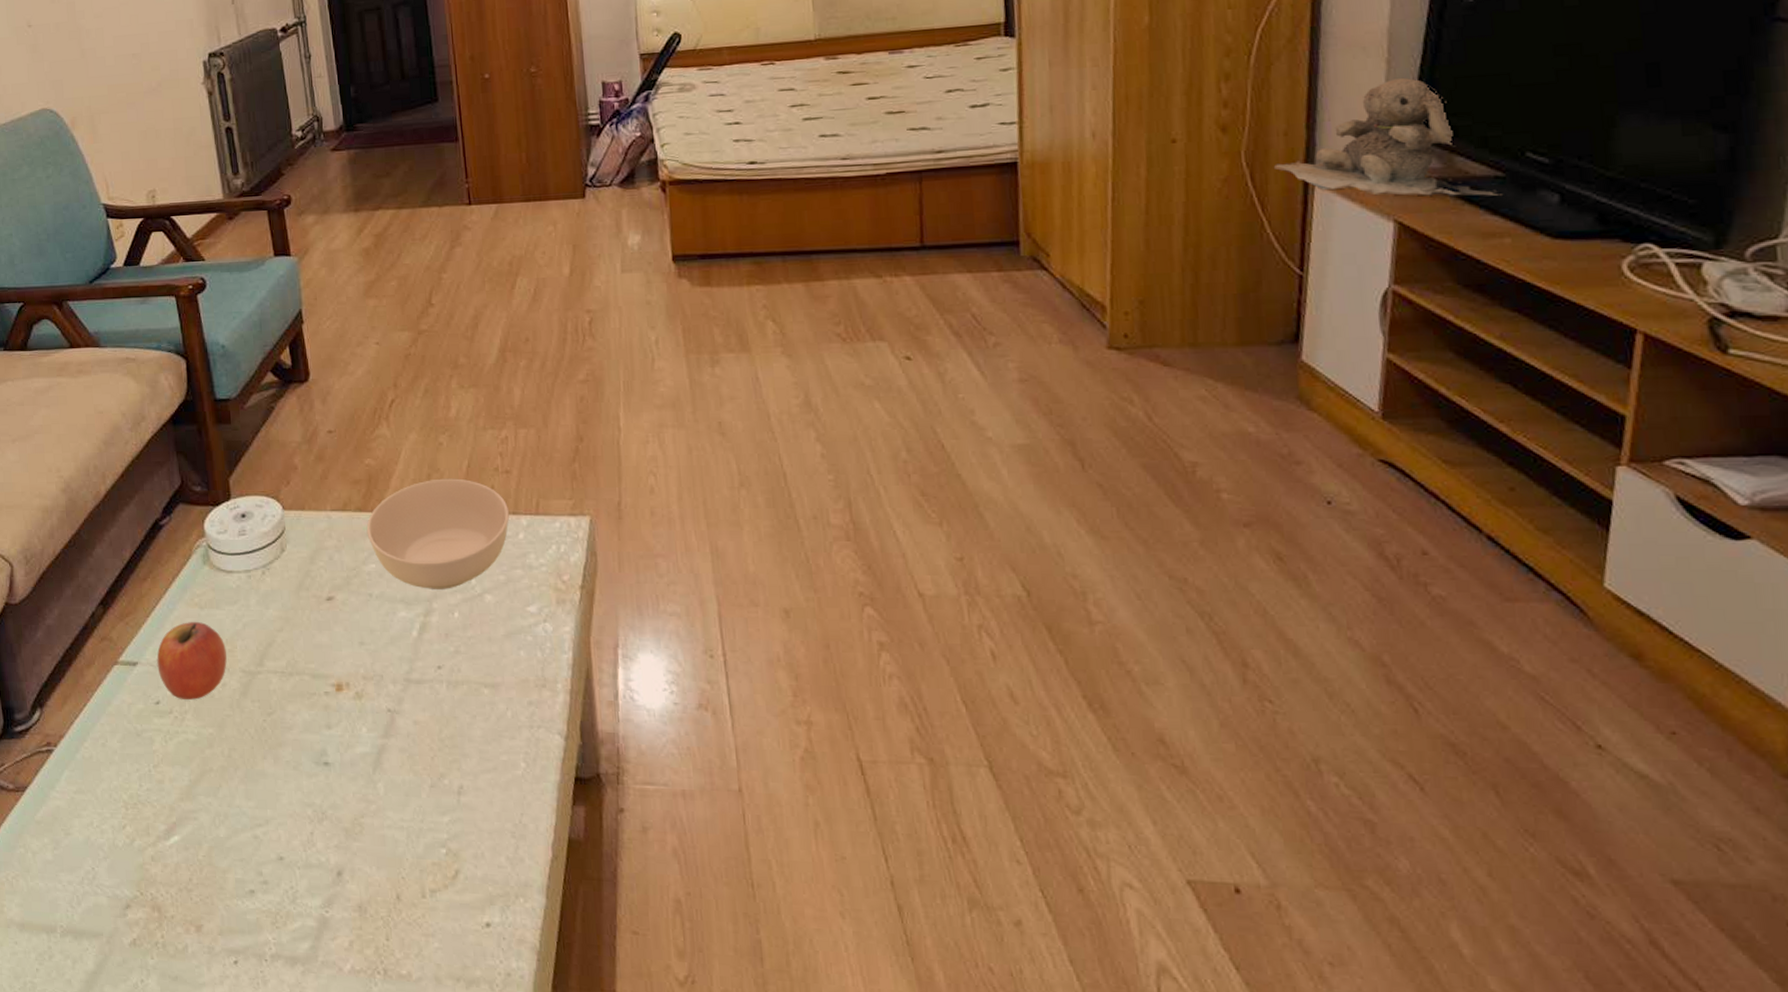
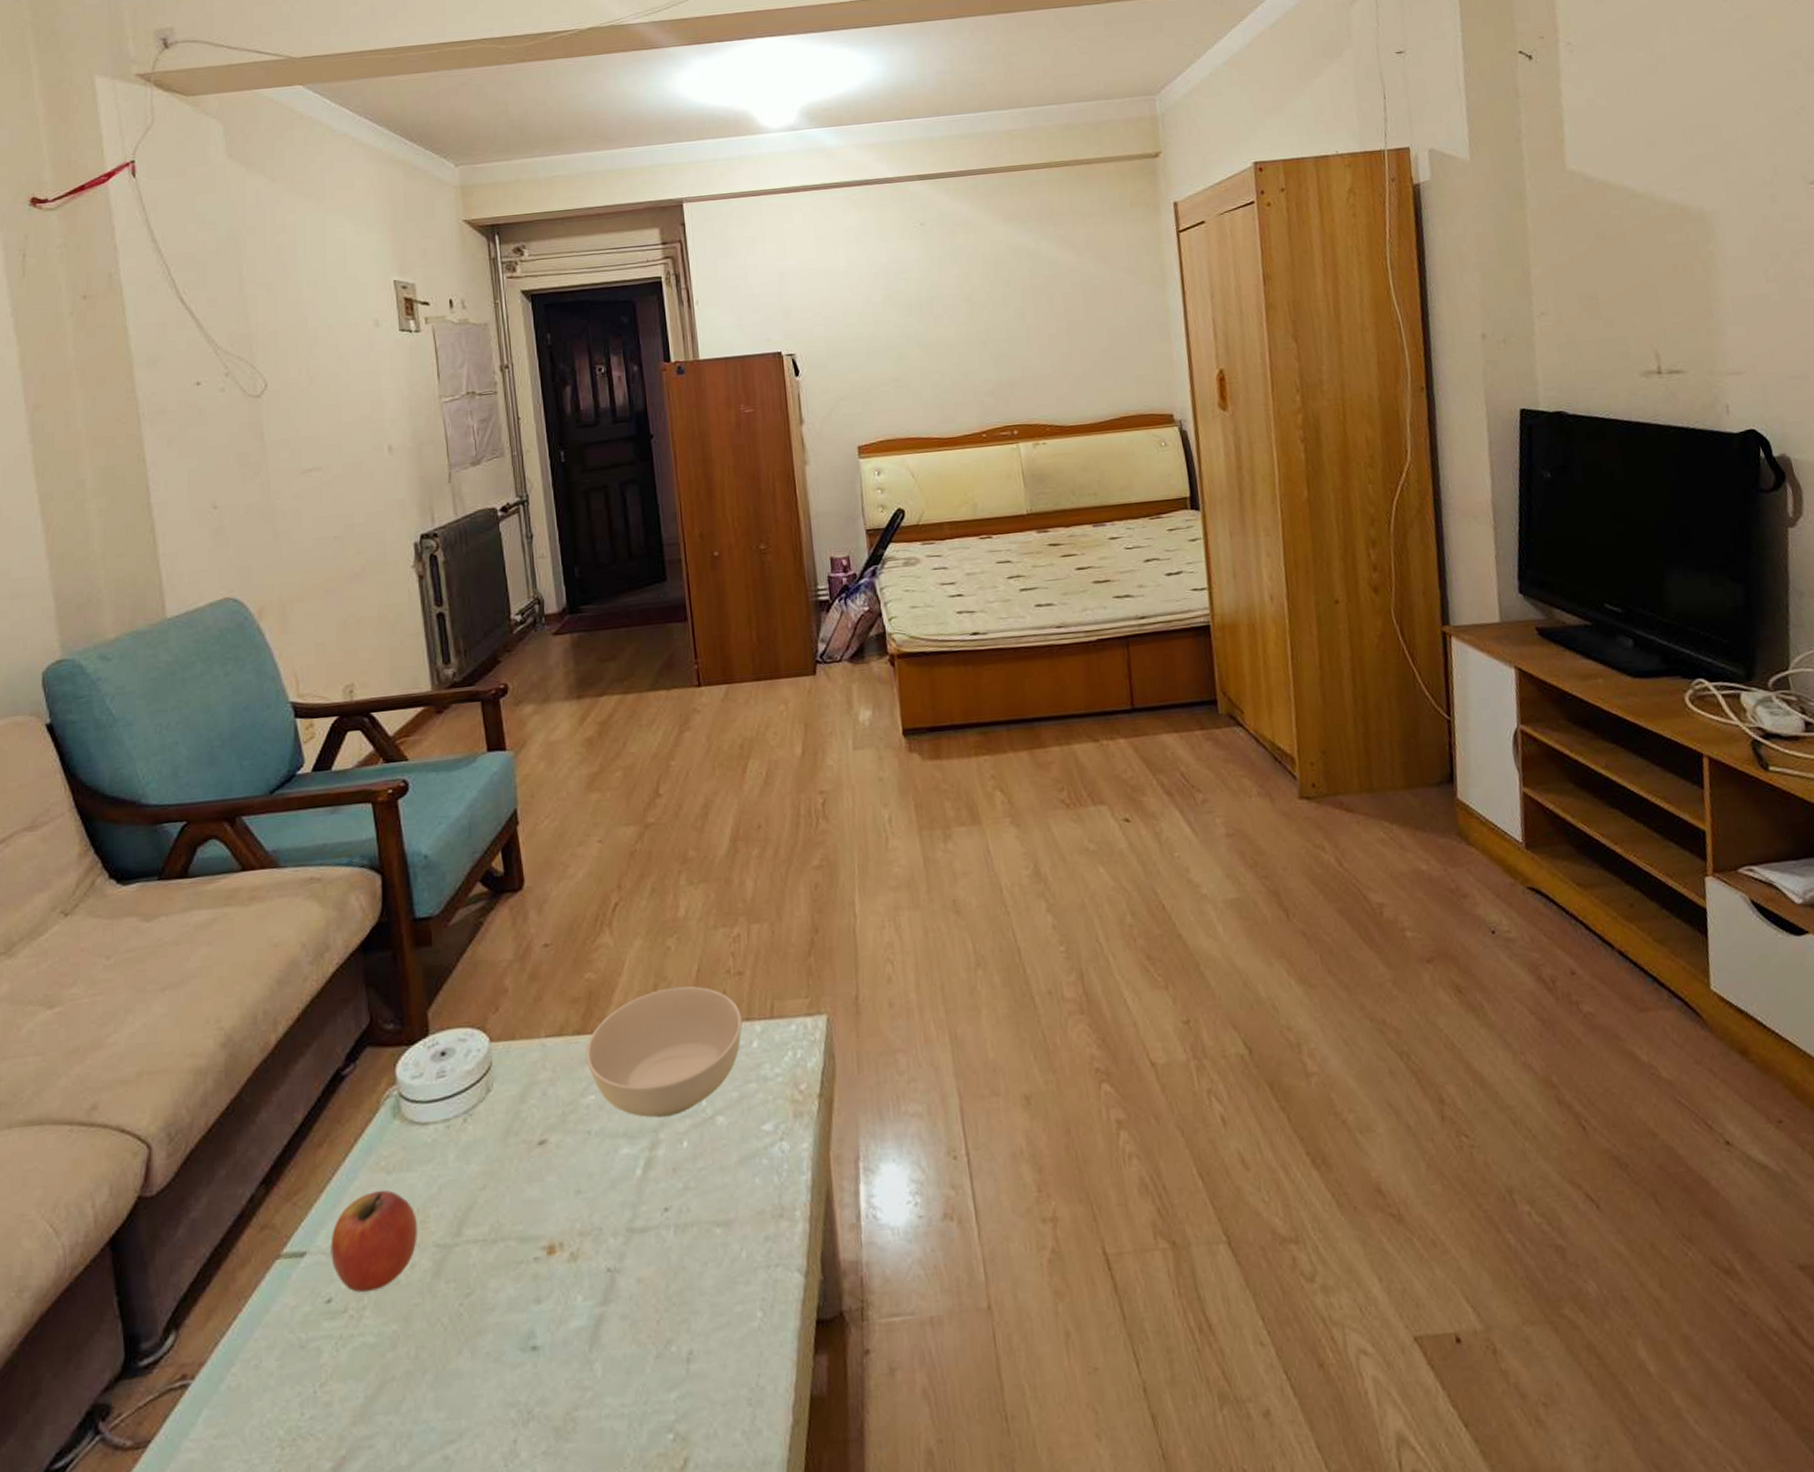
stuffed animal: present [1274,77,1502,196] -> none [1418,541,1592,645]

